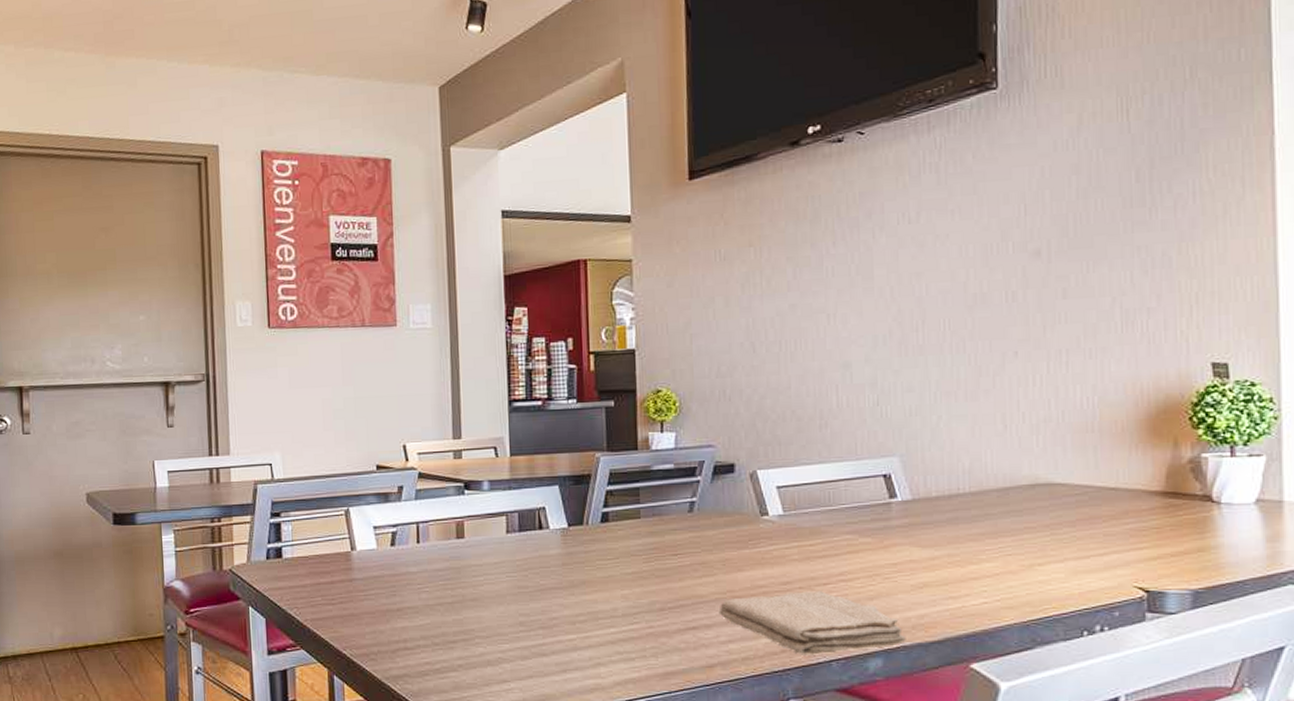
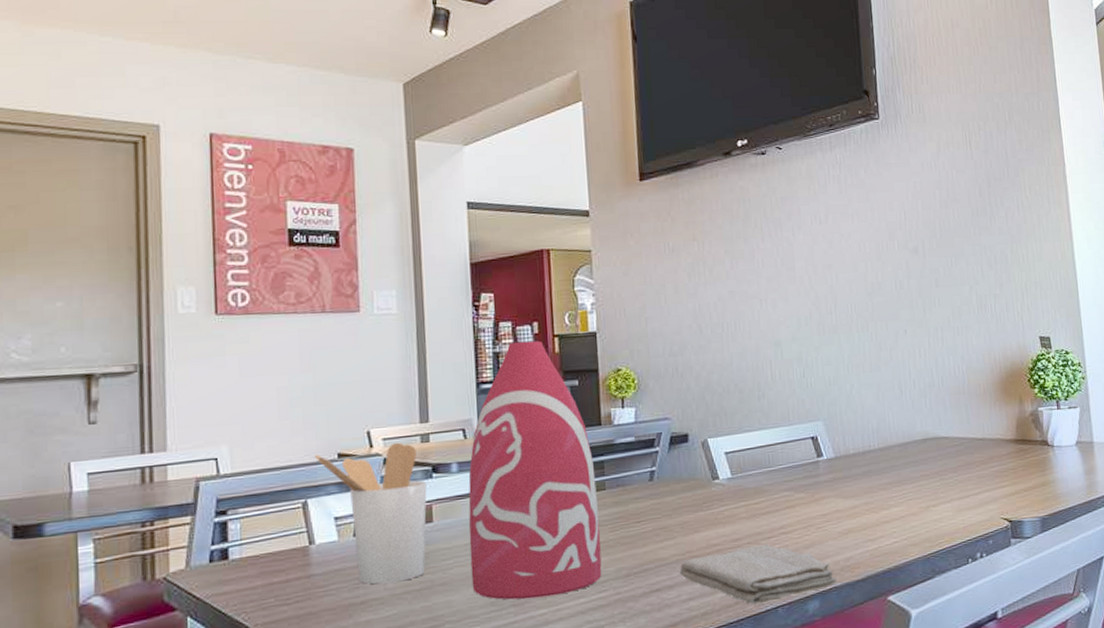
utensil holder: none [356,457,459,594] -> present [315,442,427,584]
bottle: none [499,357,634,623] -> present [468,340,602,600]

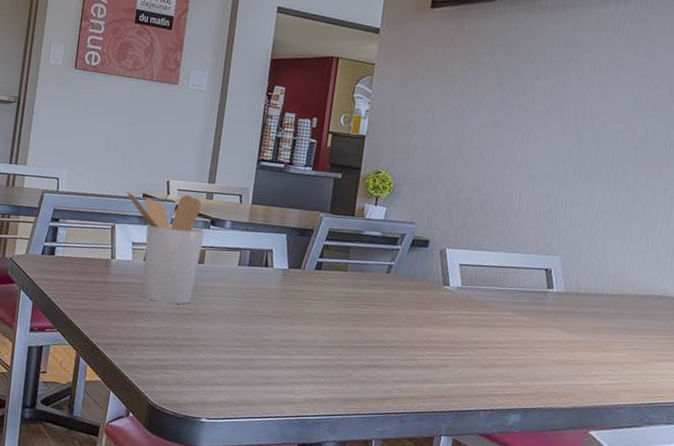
bottle: present [468,340,602,600] -> none [224,131,342,349]
washcloth: present [679,544,837,605] -> none [397,347,542,407]

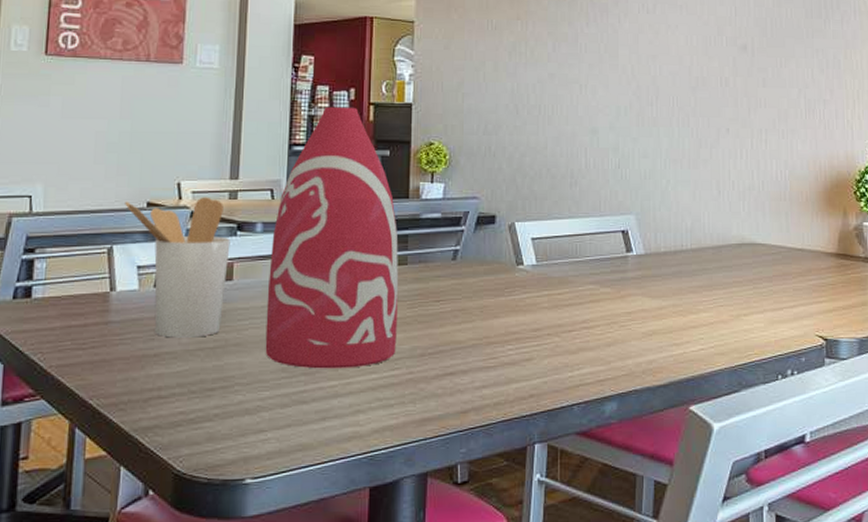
bottle: none [224,131,342,349] -> present [265,106,399,369]

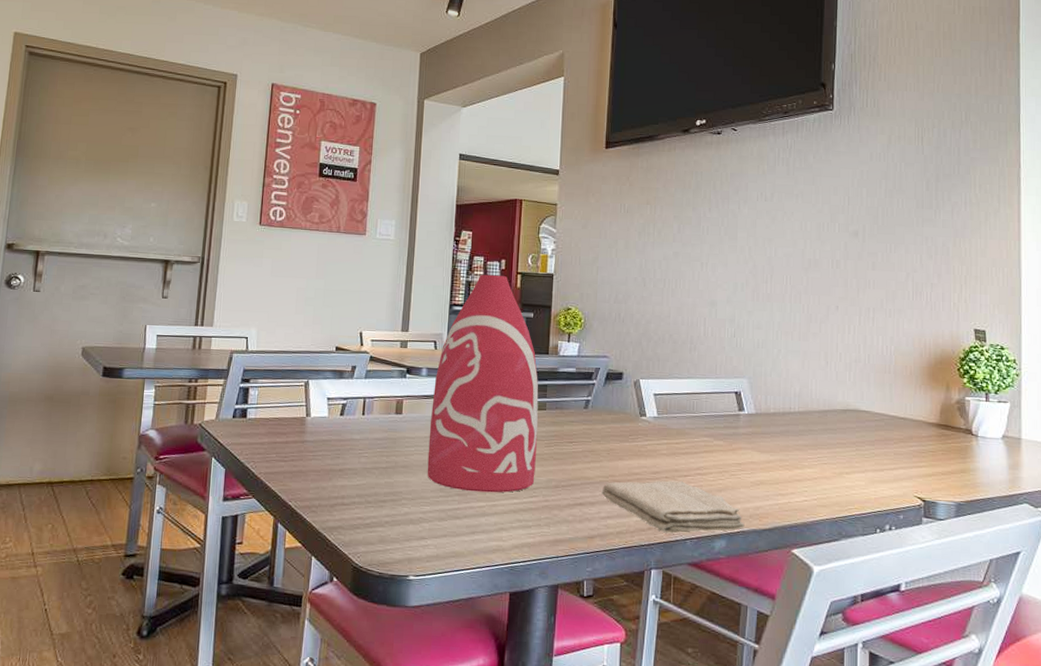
utensil holder: present [125,197,230,338] -> none [319,344,401,459]
washcloth: none [475,338,637,400] -> present [601,480,745,534]

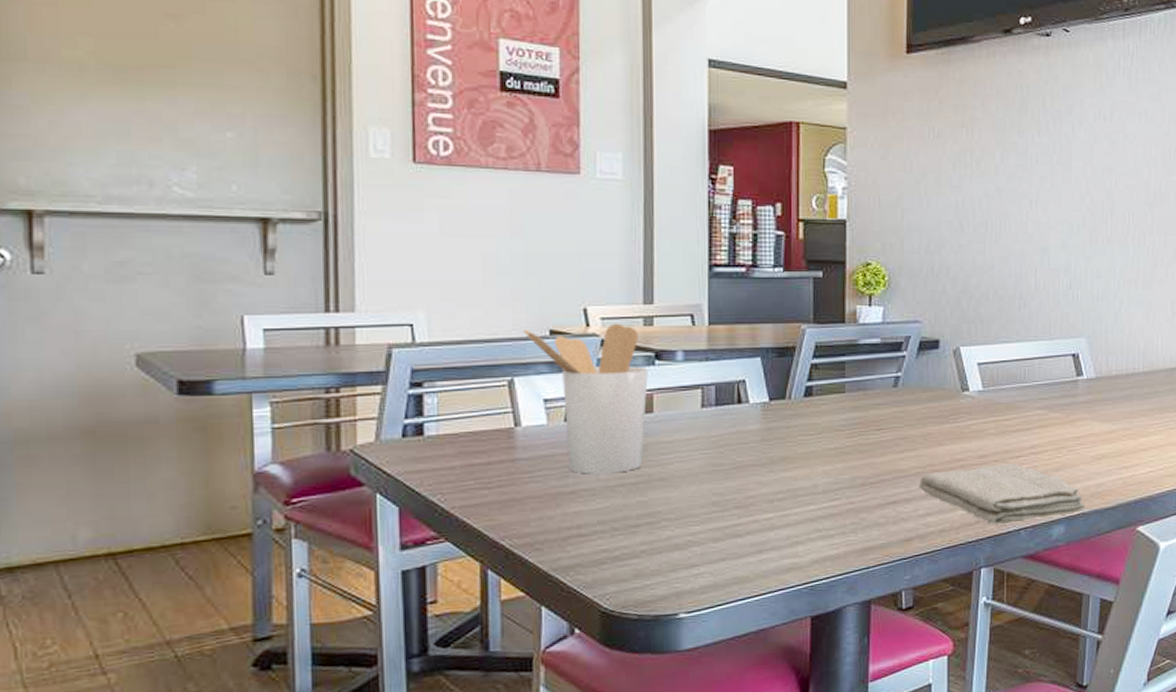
utensil holder: none [319,344,401,459] -> present [524,323,648,474]
bottle: present [427,274,539,493] -> none [692,223,837,502]

